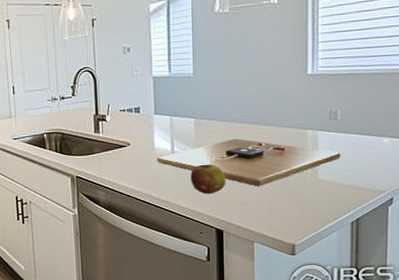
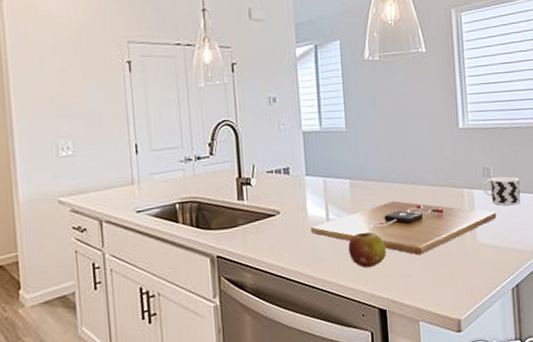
cup: none [328,120,369,147] -> present [482,176,520,206]

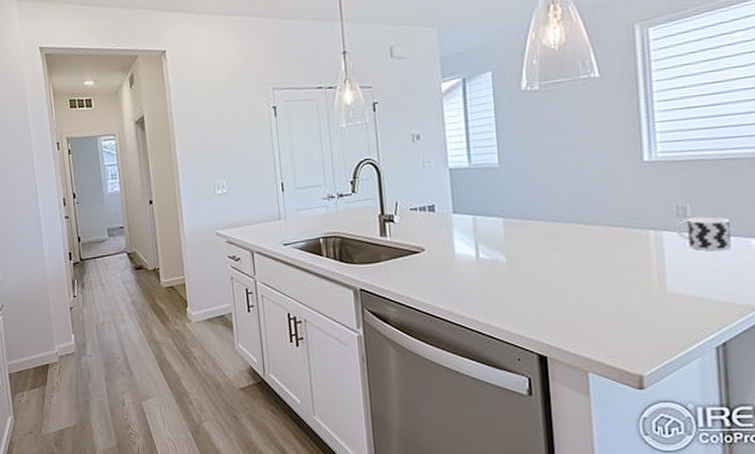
cutting board: present [310,200,497,255] -> none [457,241,696,301]
fruit: present [348,231,387,268] -> none [501,273,548,310]

